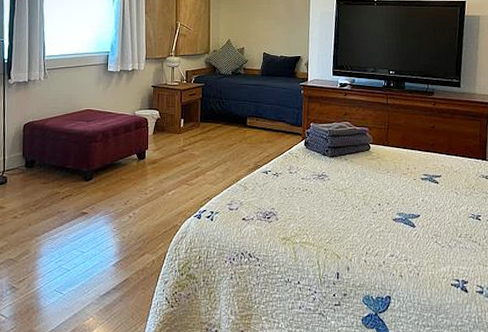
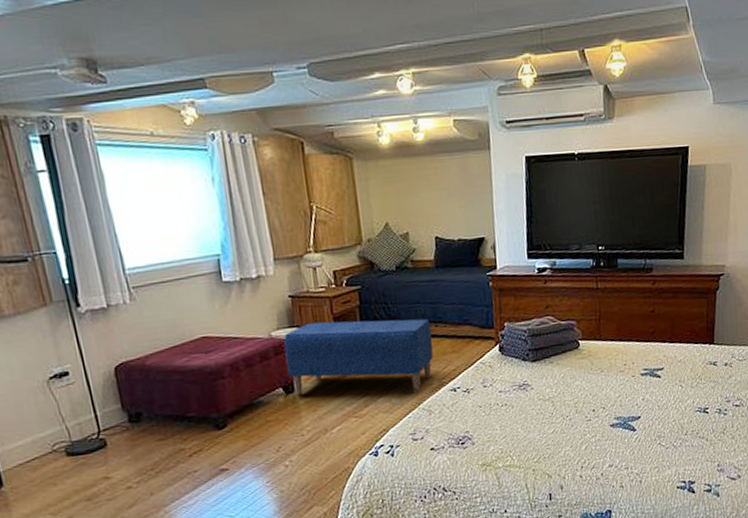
bench: none [142,107,253,171] -> present [283,318,433,396]

